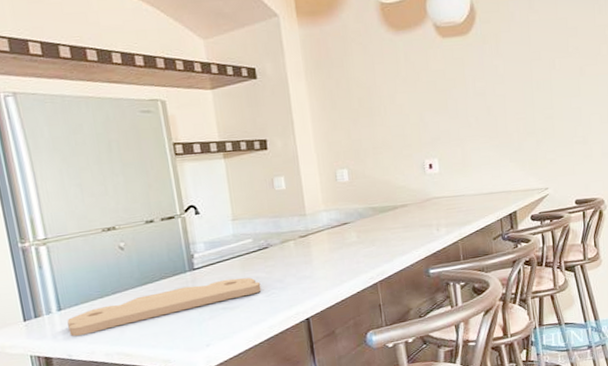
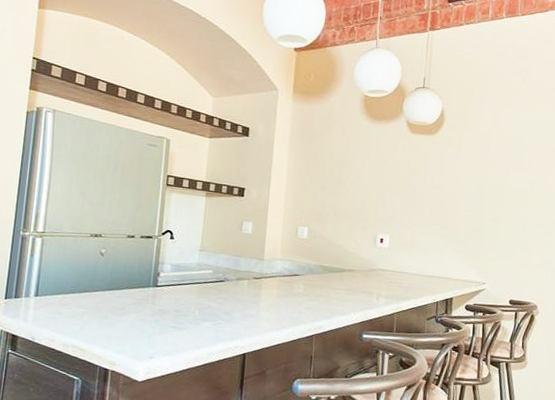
cutting board: present [67,277,262,337] -> none [38,299,211,323]

